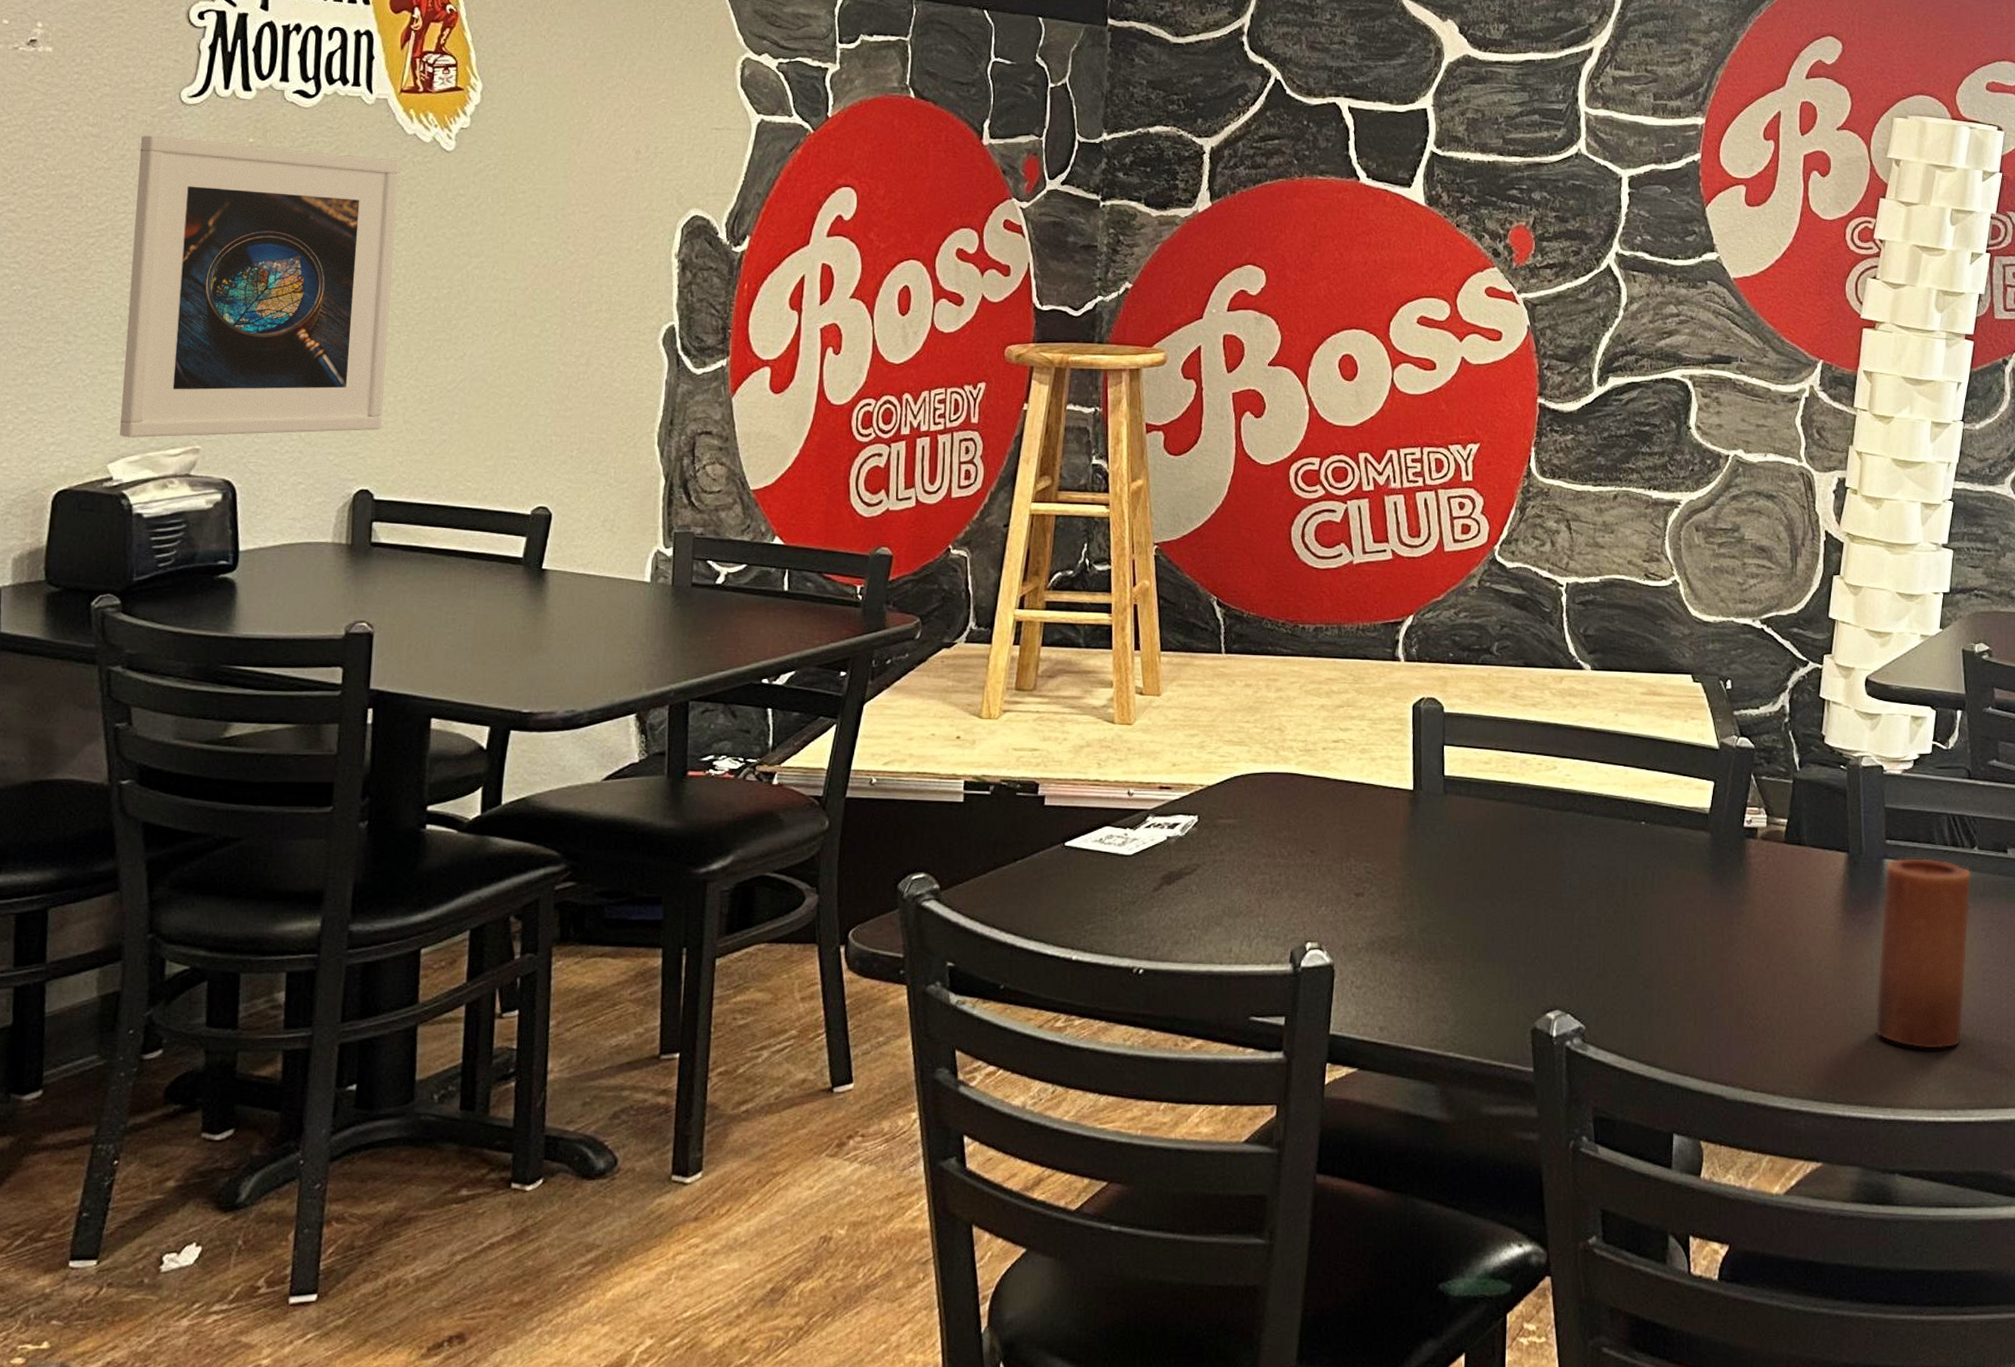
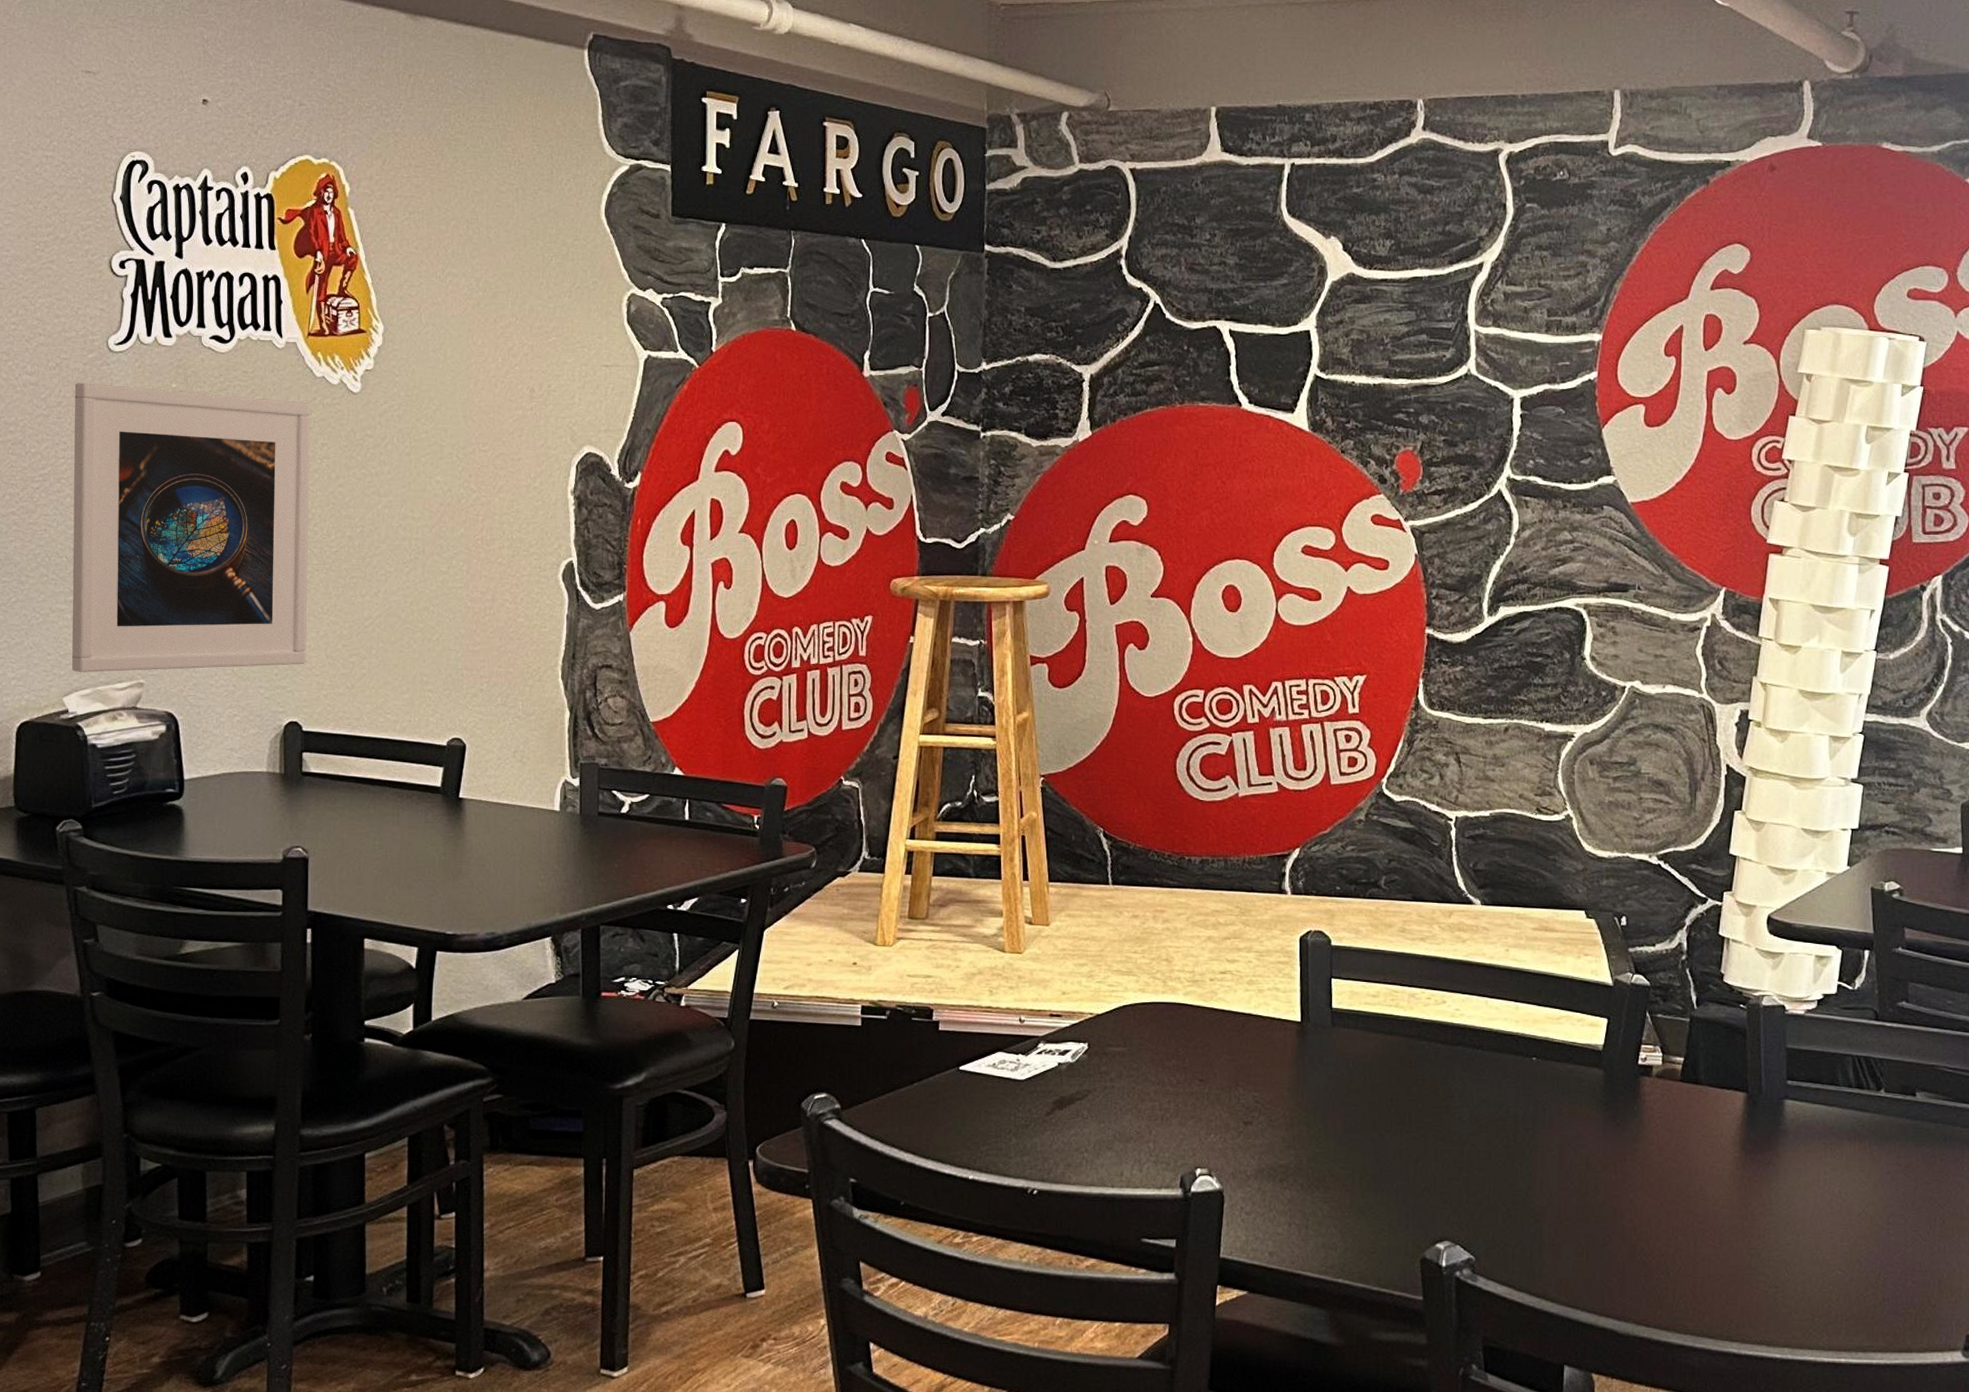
candle: present [1874,857,1971,1050] -> none [1772,1098,1877,1292]

